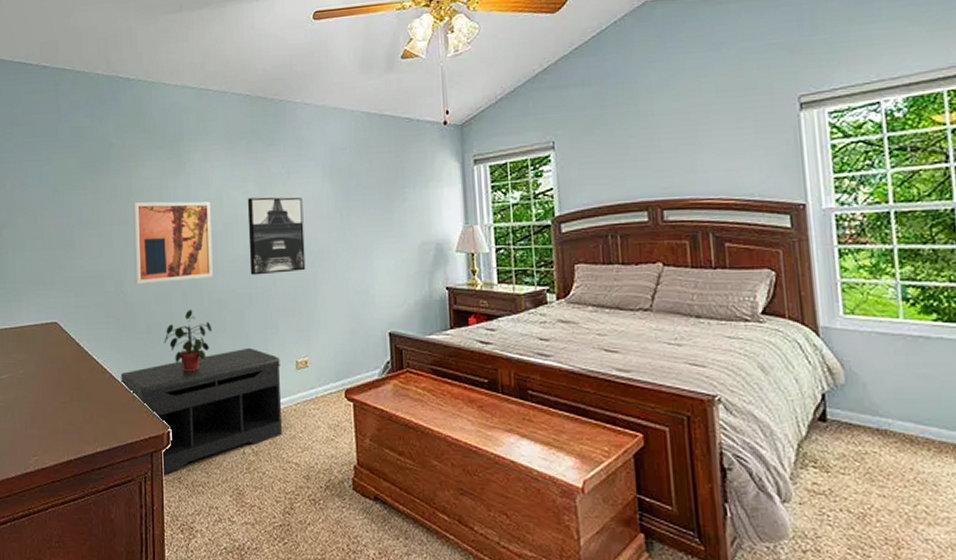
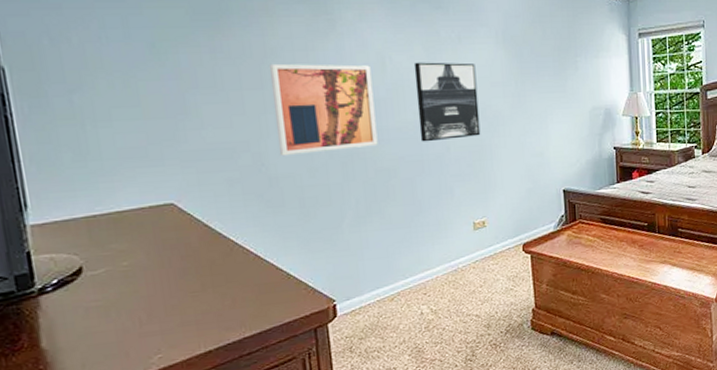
bench: present [121,347,282,475] -> none [269,213,461,347]
potted plant: present [164,310,213,372] -> none [322,180,380,244]

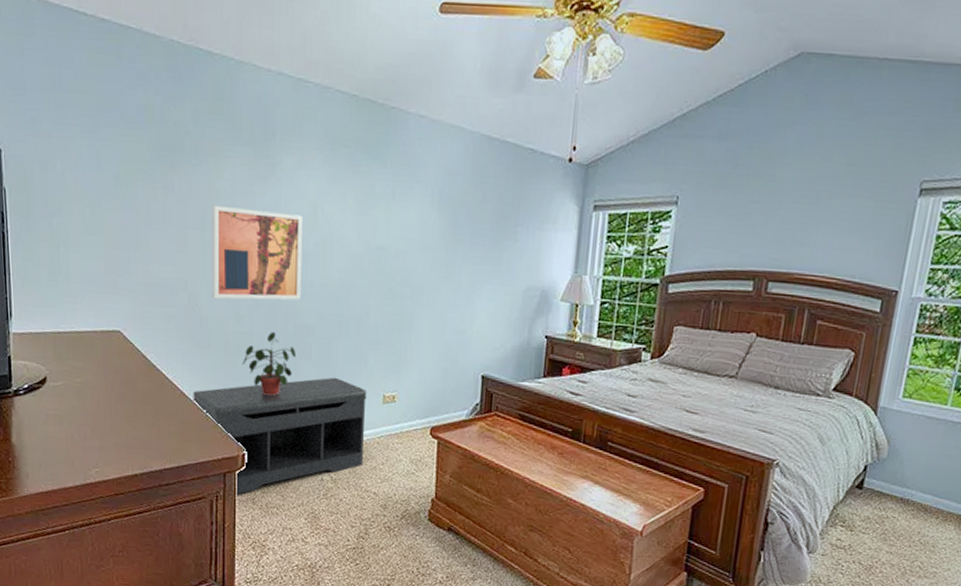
bench: none [269,213,461,347] -> present [193,377,367,495]
potted plant: none [322,180,380,244] -> present [242,332,297,397]
wall art: present [413,62,481,142] -> none [342,216,407,304]

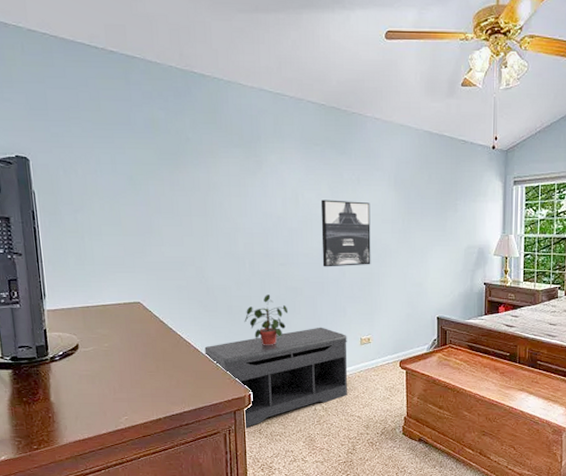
wall art: present [211,205,303,300] -> none [211,196,289,271]
wall art: none [342,216,407,304] -> present [320,199,371,267]

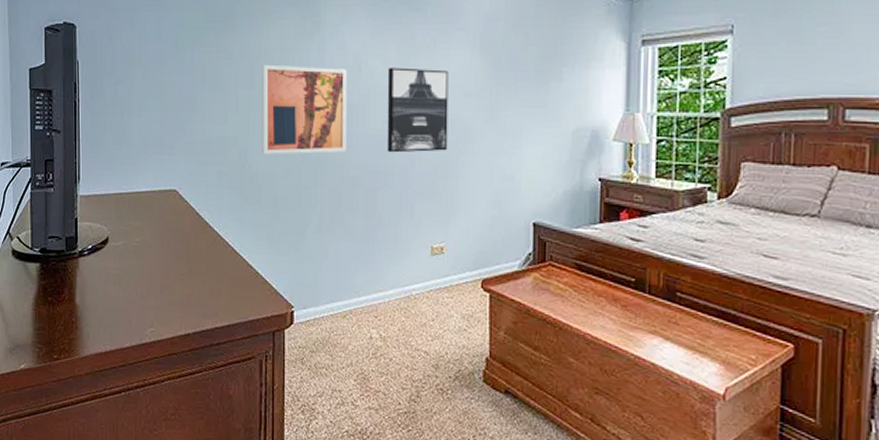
bench: present [204,327,347,428] -> none [243,229,414,355]
wall art: none [211,196,289,271] -> present [261,64,347,155]
potted plant: present [244,295,289,346] -> none [290,185,343,251]

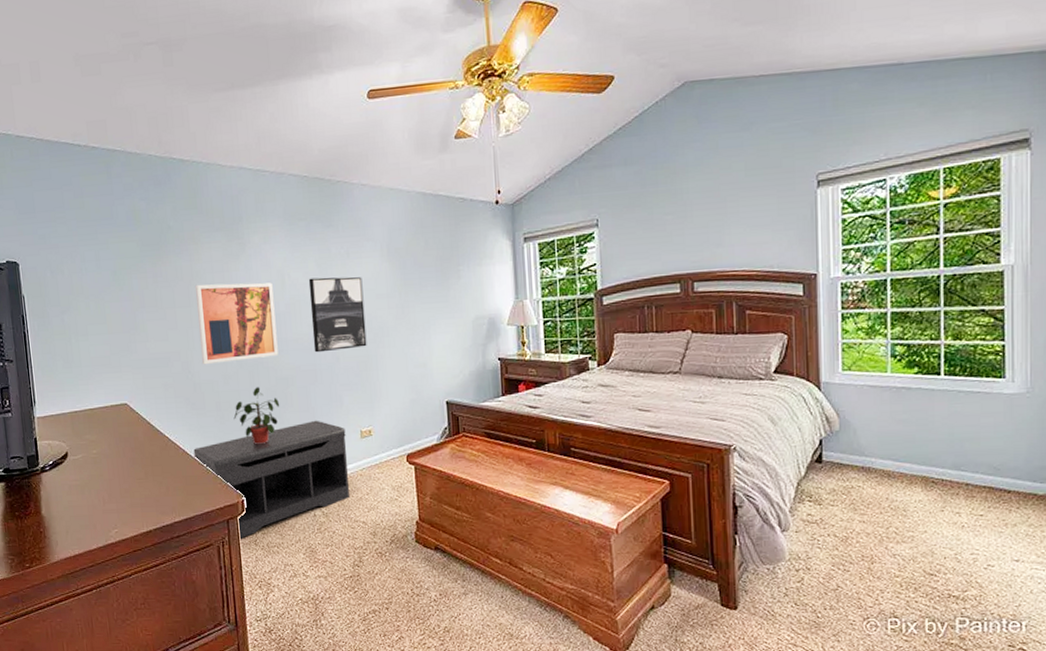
bench: none [243,229,414,355] -> present [193,420,349,539]
potted plant: none [290,185,343,251] -> present [233,387,280,445]

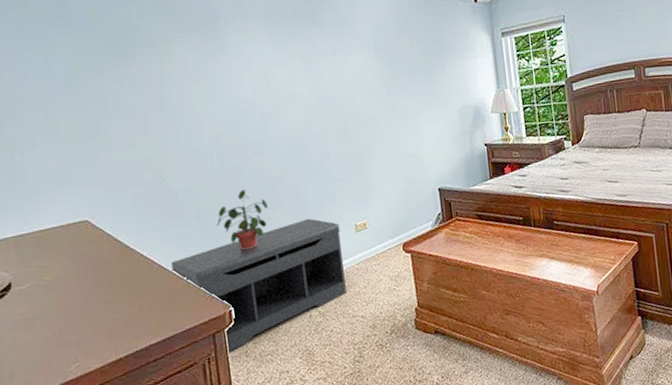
wall art: present [194,282,279,365] -> none [167,82,265,171]
wall art: present [308,277,367,353] -> none [294,73,358,150]

